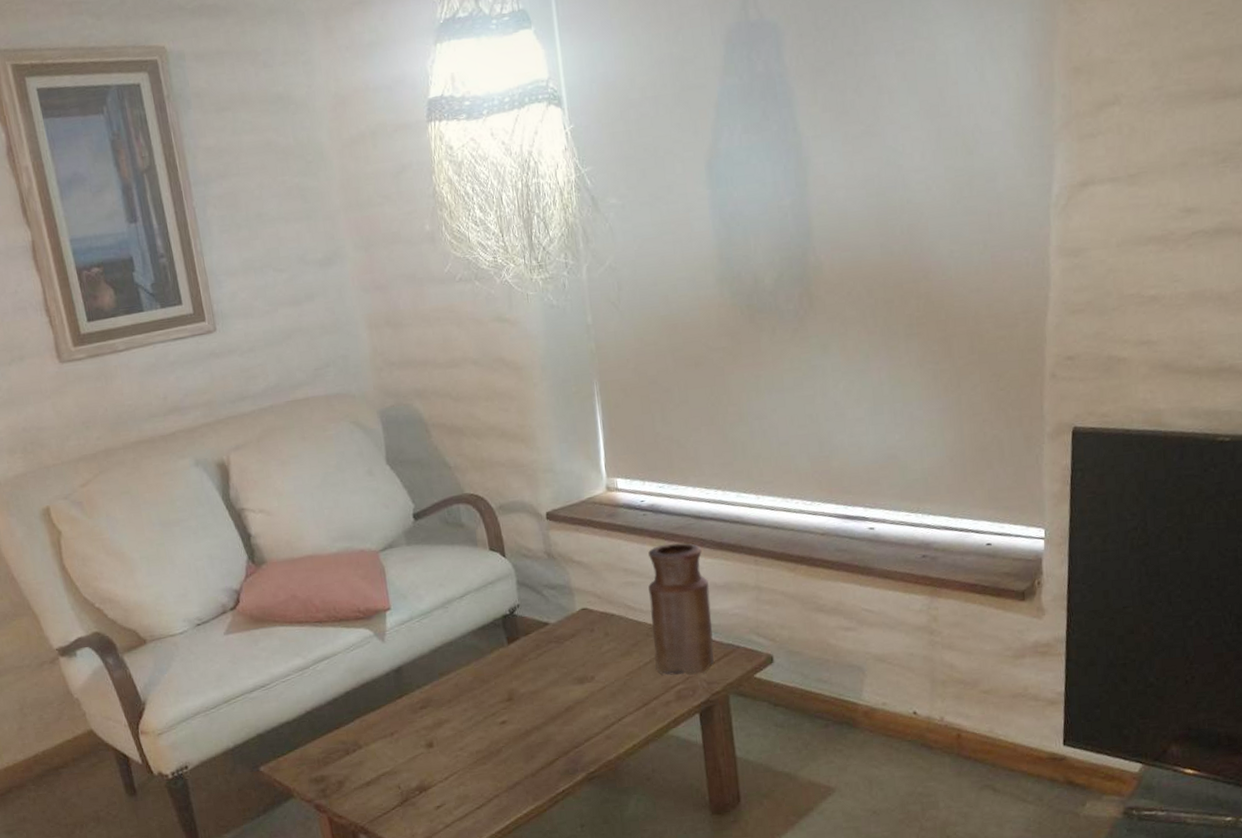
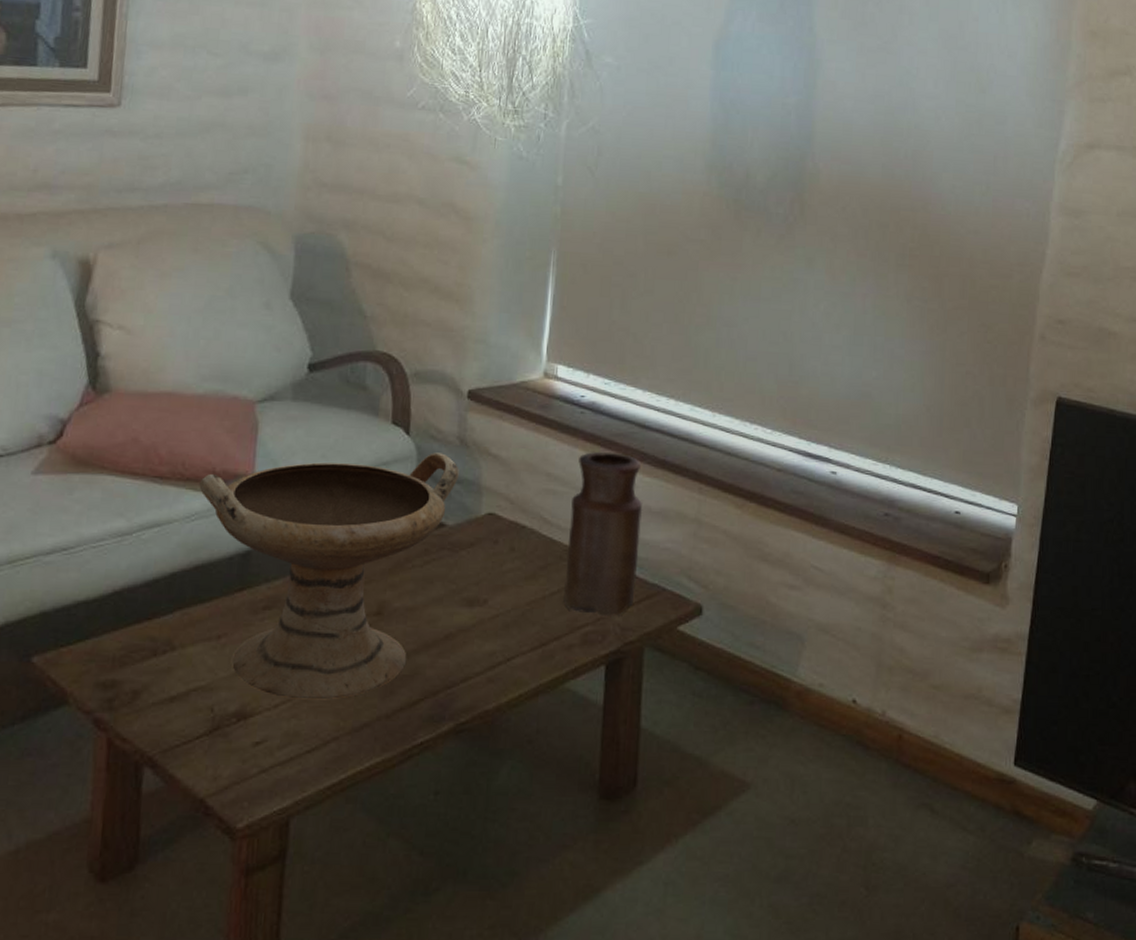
decorative bowl: none [350,567,552,772] -> present [199,452,459,700]

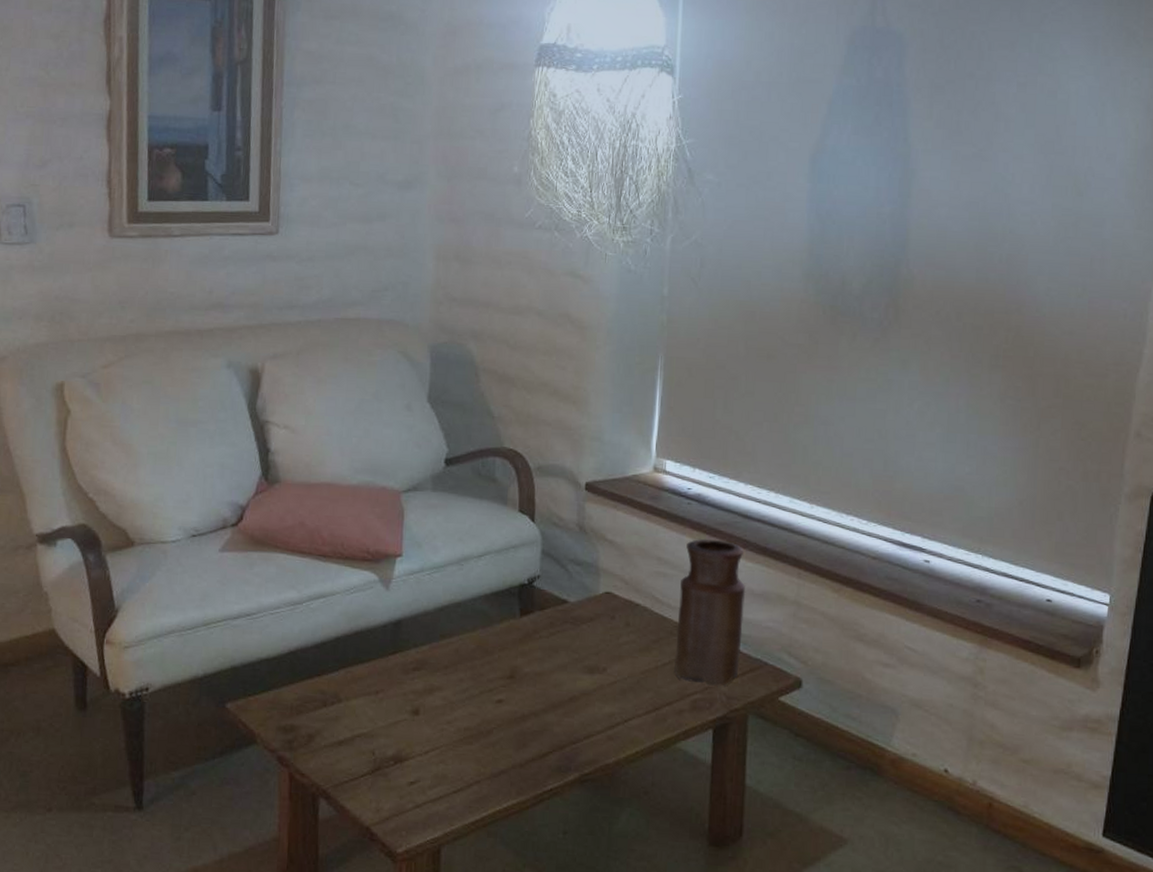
decorative bowl: present [199,452,459,700] -> none [356,538,579,749]

